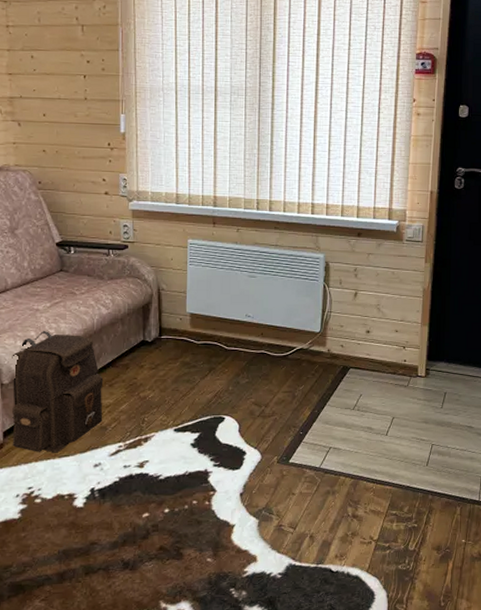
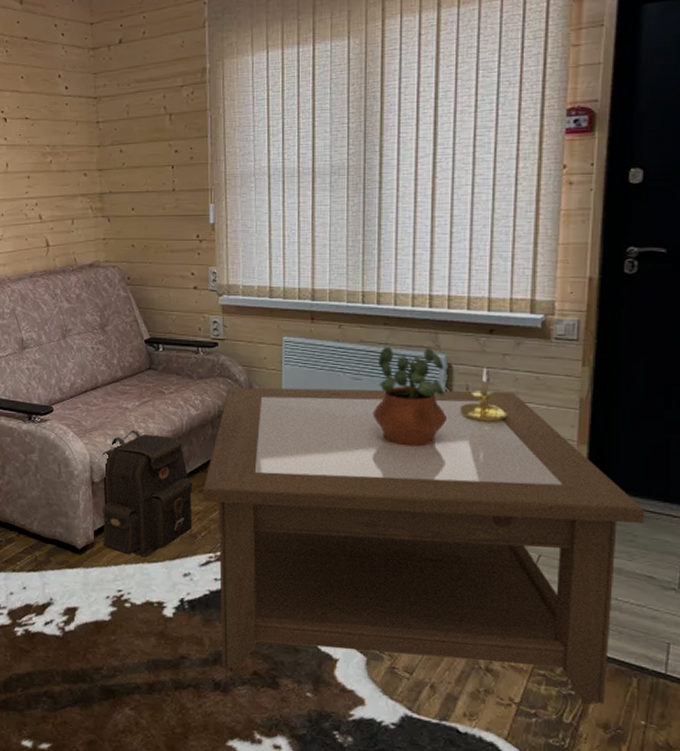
coffee table: none [112,284,467,548] -> present [202,387,645,704]
potted plant: none [265,247,325,334] -> present [372,346,448,447]
candle holder: none [335,265,371,310] -> present [460,367,508,422]

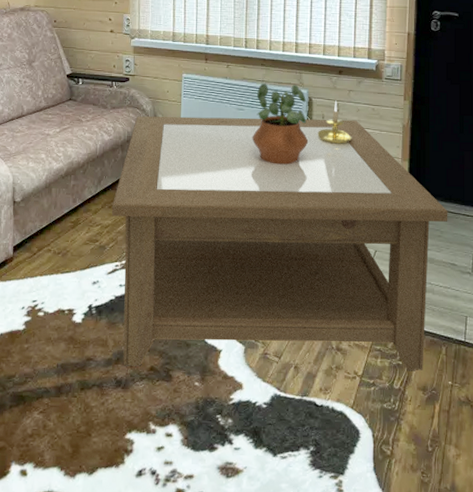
backpack: present [102,429,193,558] -> none [20,153,104,269]

